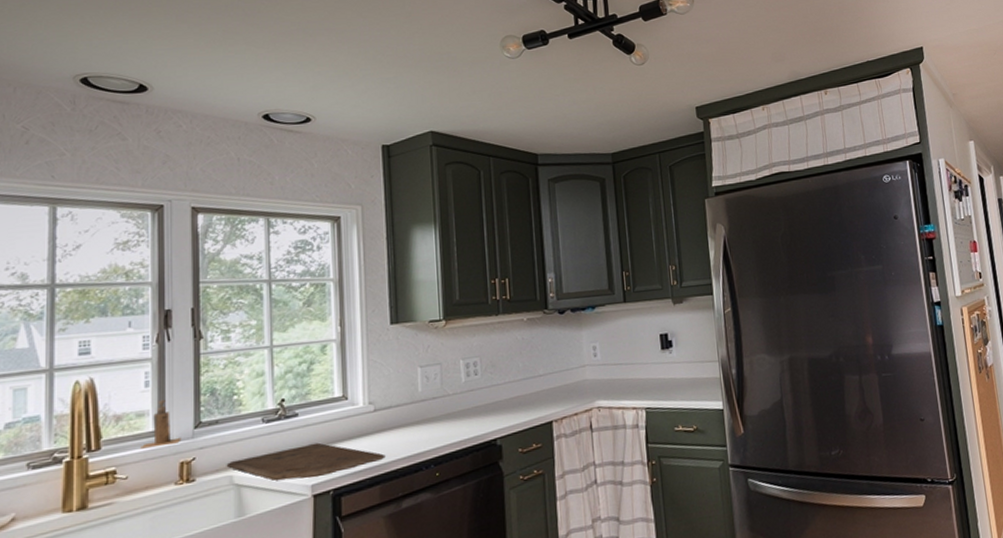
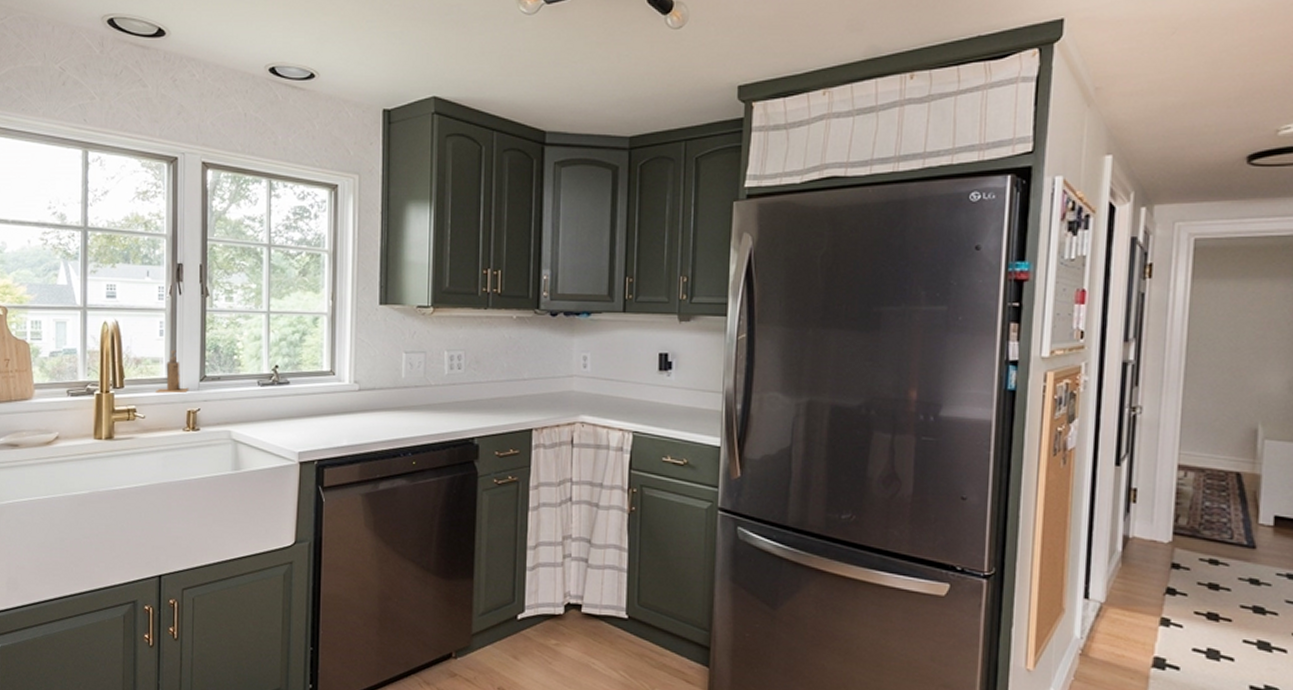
cutting board: present [226,442,386,481] -> none [226,412,367,445]

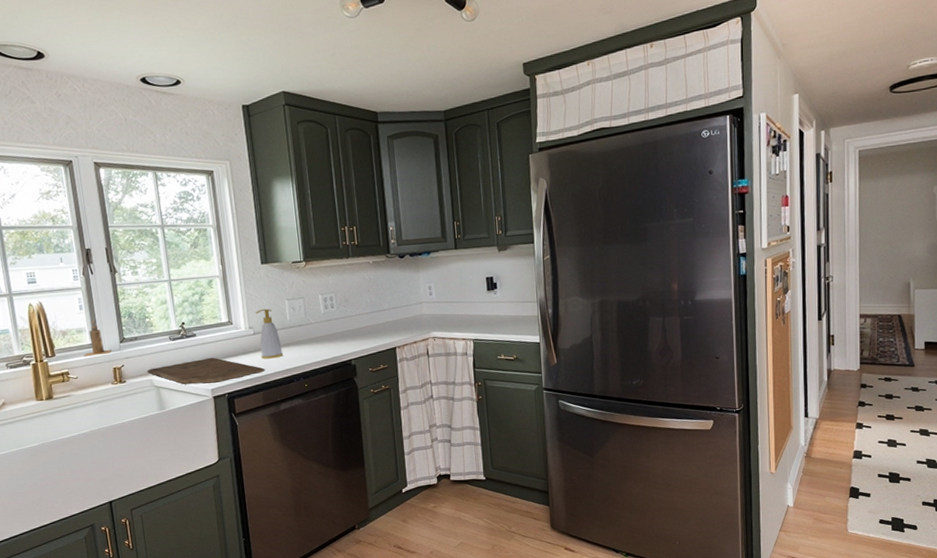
cutting board: none [226,412,367,445] -> present [147,357,265,385]
soap bottle: none [364,360,392,424] -> present [255,308,284,359]

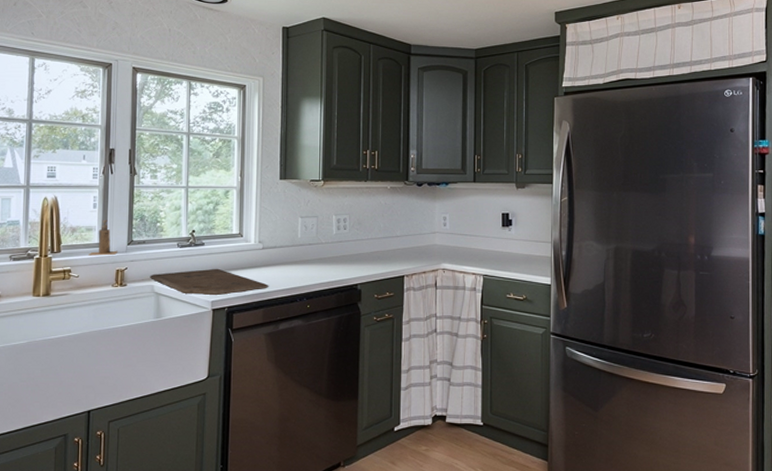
soap bottle: present [255,308,284,359] -> none [267,224,290,276]

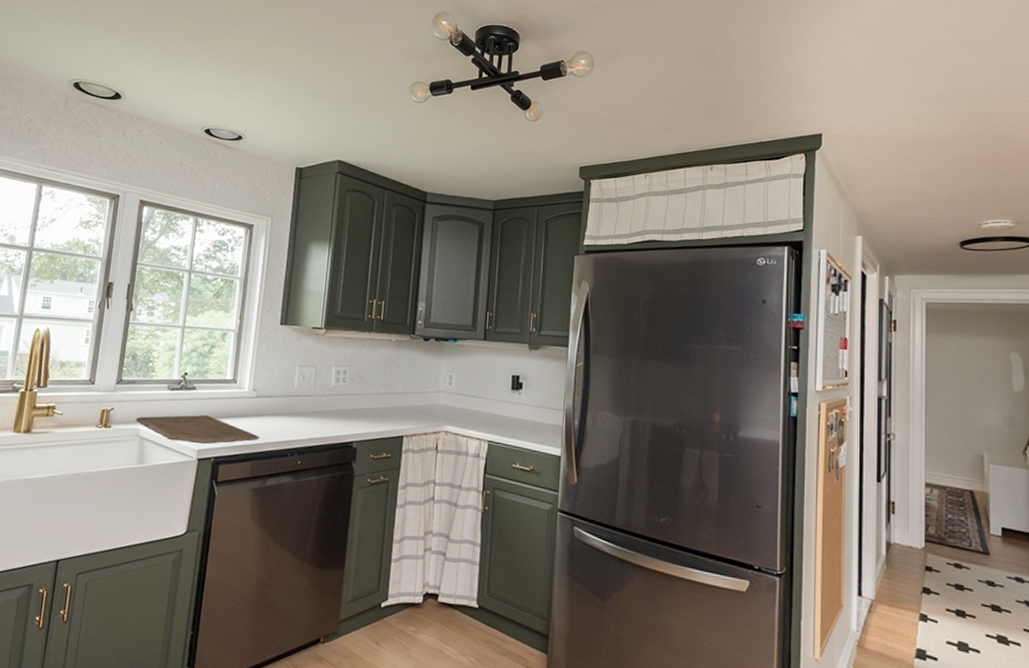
soap dispenser: present [88,219,118,256] -> none [75,355,106,394]

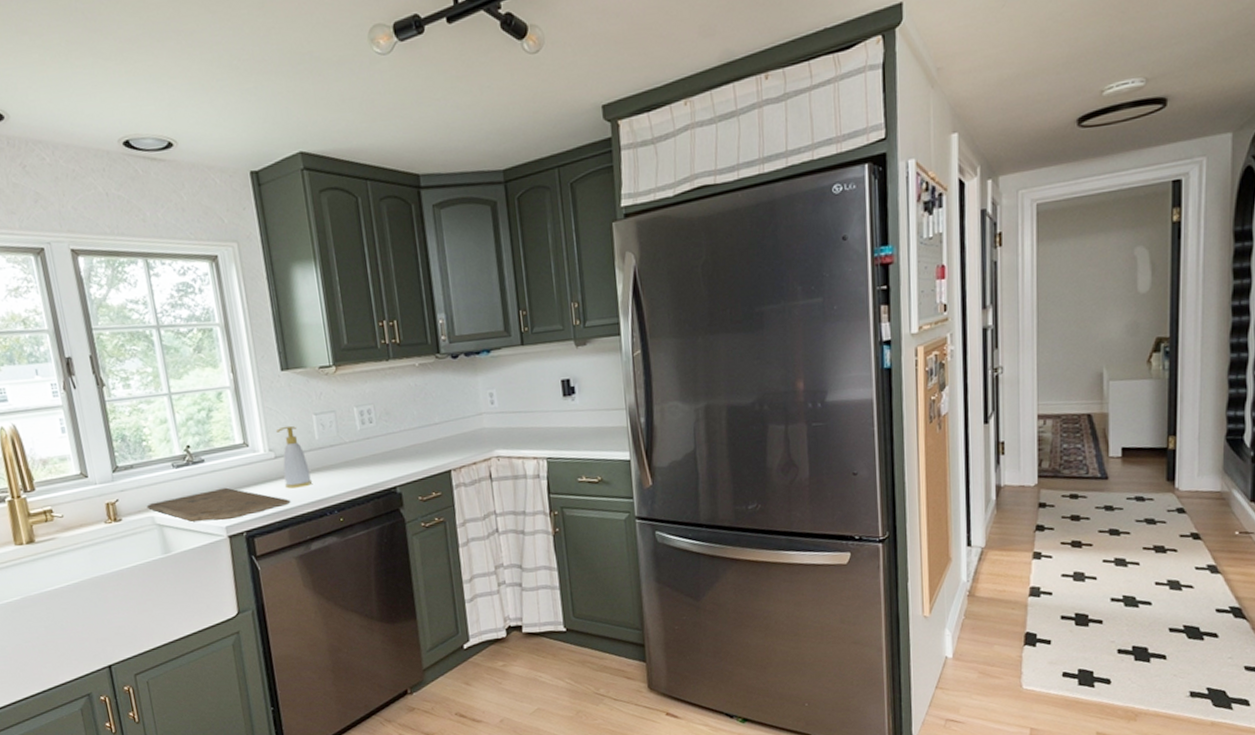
soap bottle: none [258,371,283,427] -> present [275,425,313,489]

